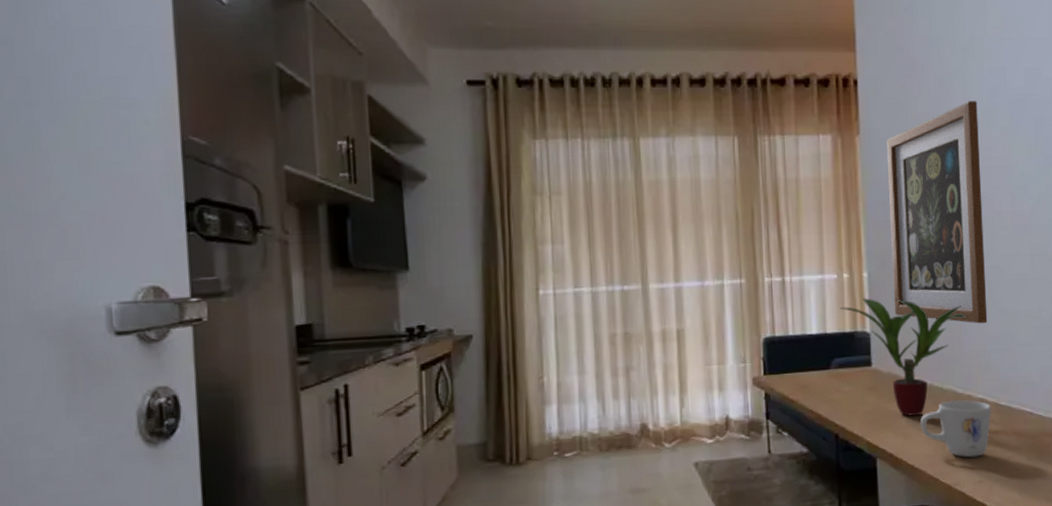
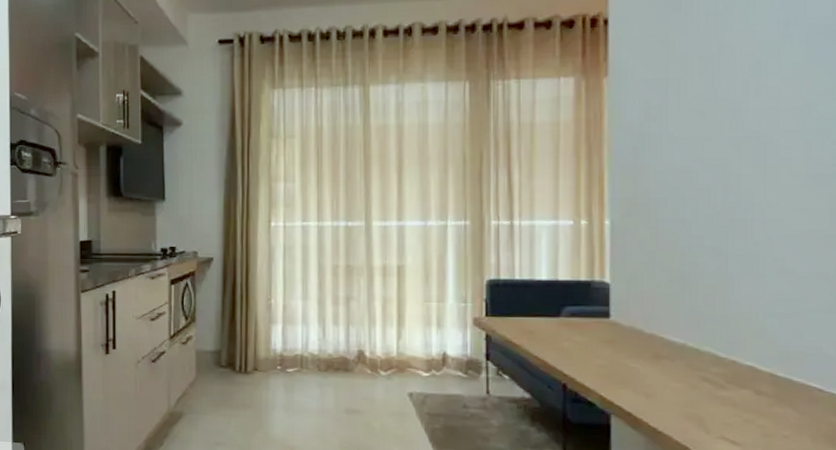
potted plant: present [840,298,967,416] -> none [575,247,736,376]
wall art: present [886,101,988,324] -> none [640,35,764,283]
mug: present [920,400,992,458] -> none [668,364,765,430]

